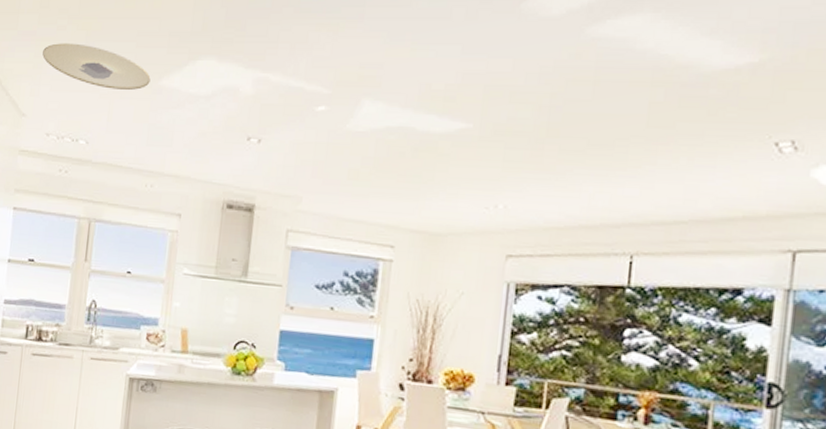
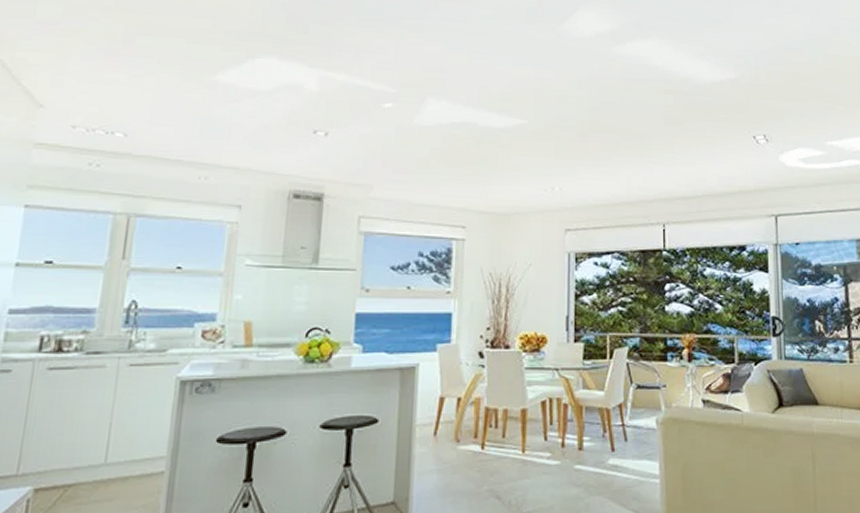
recessed light: present [42,43,151,90] -> none [68,34,204,84]

